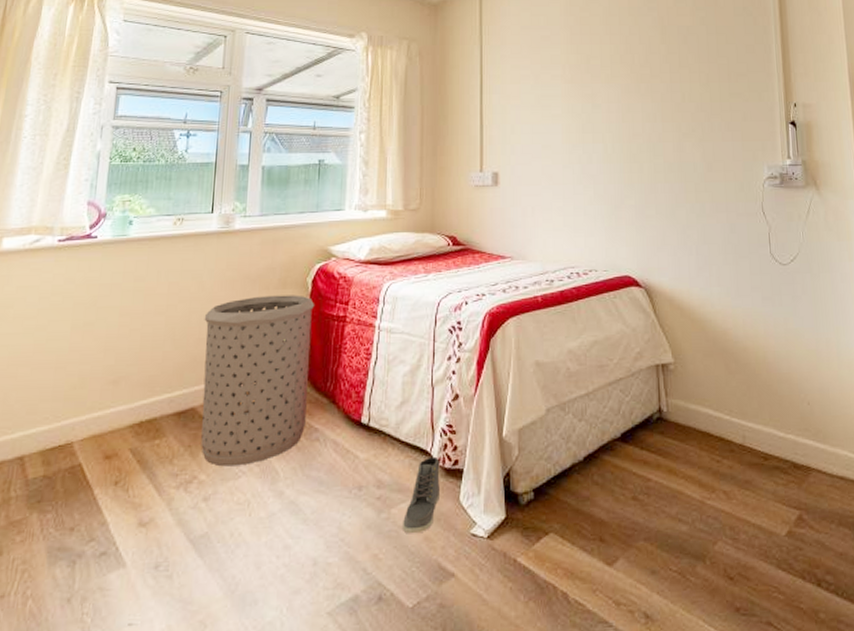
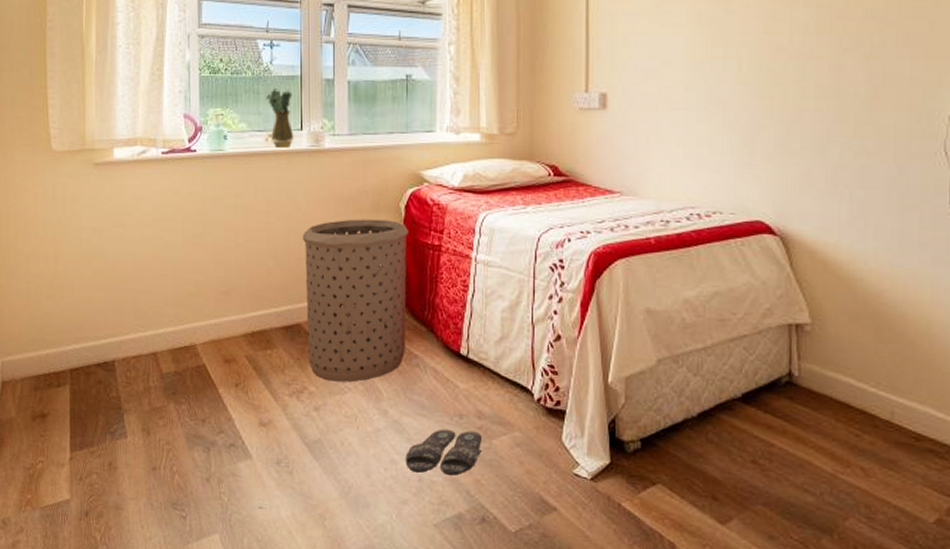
vase: none [177,173,206,232] -> present [266,87,294,149]
slippers: none [300,502,381,556] -> present [405,429,483,475]
sneaker: present [403,456,440,534] -> none [504,394,541,466]

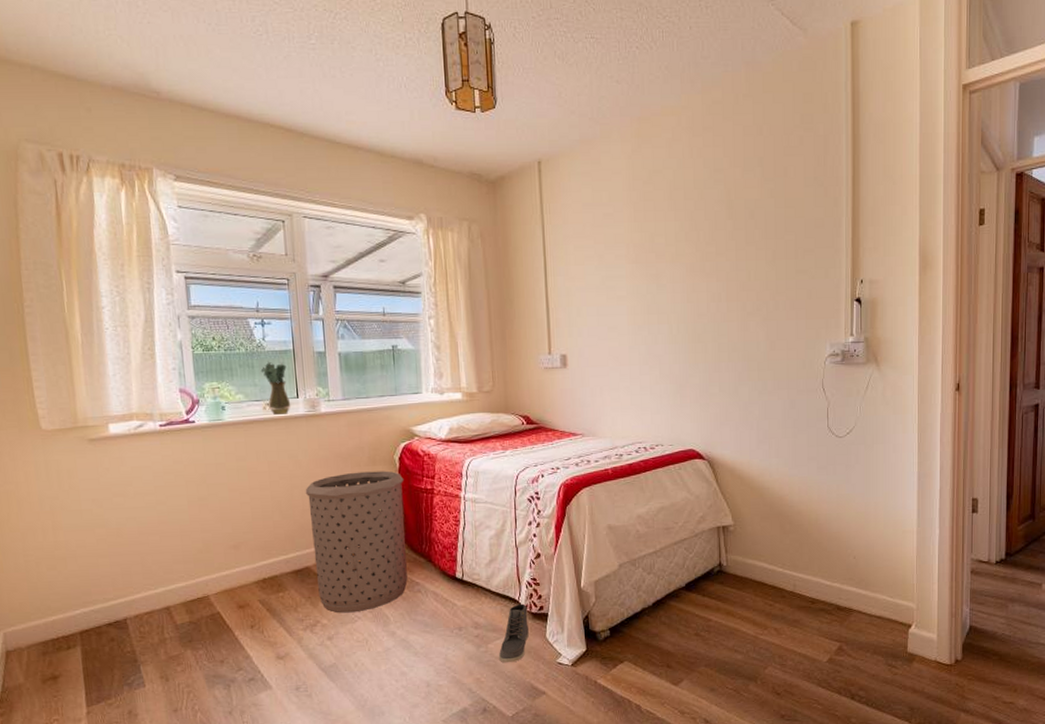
slippers: present [405,429,483,475] -> none [414,639,481,680]
sneaker: none [504,394,541,466] -> present [499,603,529,663]

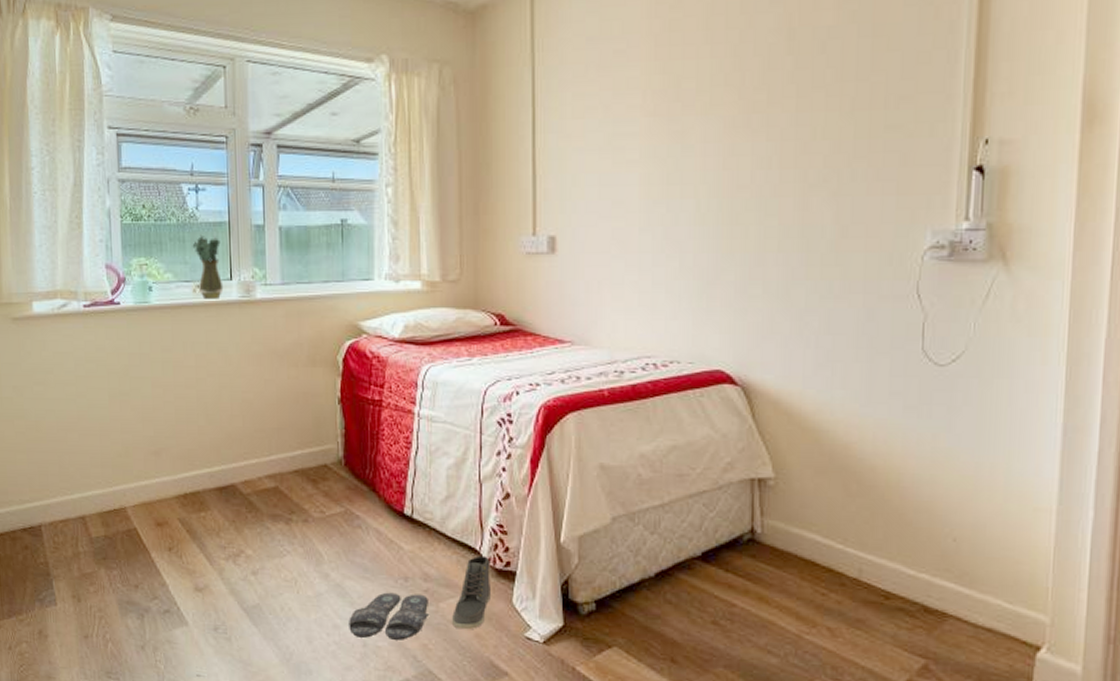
laundry basket: present [305,471,408,613] -> none [234,373,348,545]
slippers: none [414,639,481,680] -> present [349,592,430,640]

